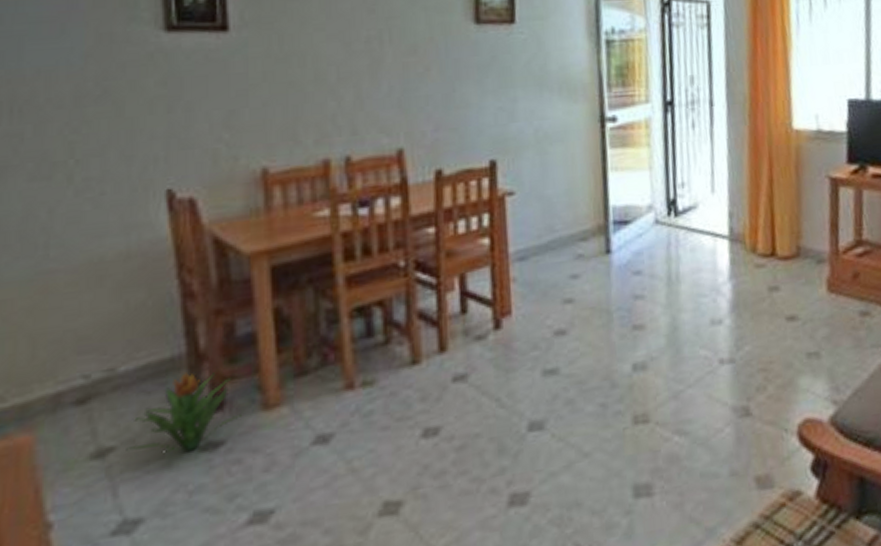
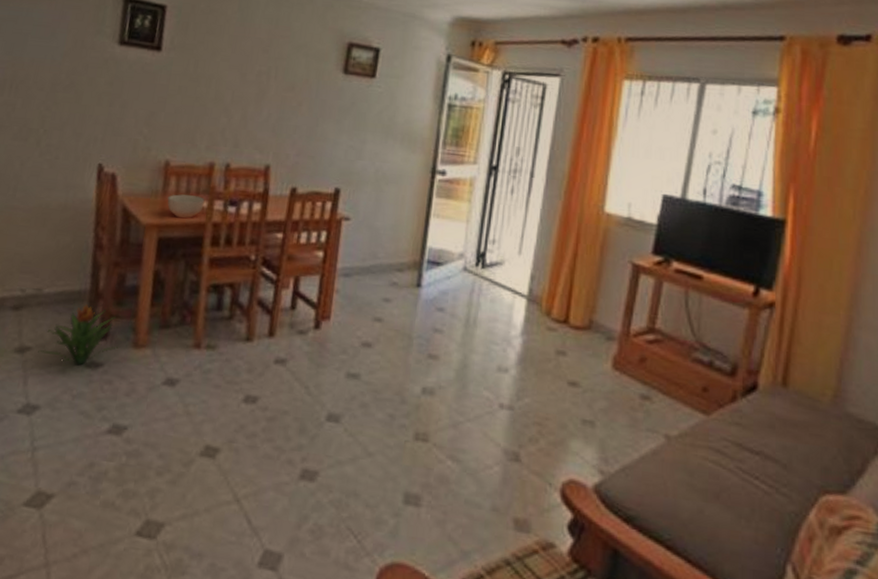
bowl: none [274,203,326,237] -> present [167,194,205,219]

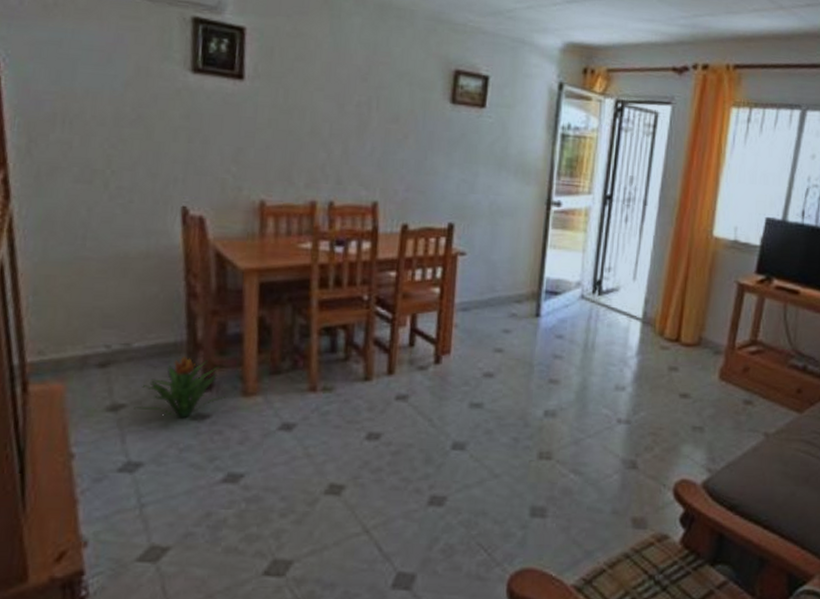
bowl: present [167,194,205,219] -> none [266,235,309,262]

